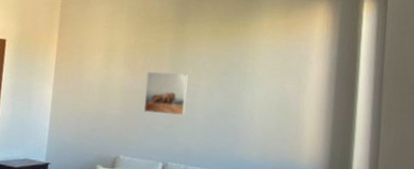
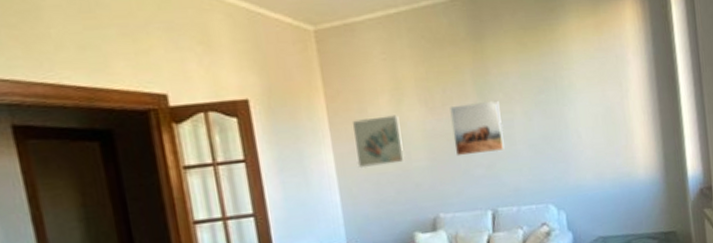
wall art: none [68,68,107,108] -> present [353,115,405,169]

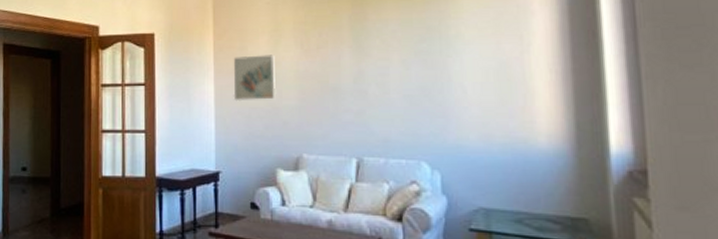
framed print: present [450,100,505,157] -> none [324,46,378,99]

